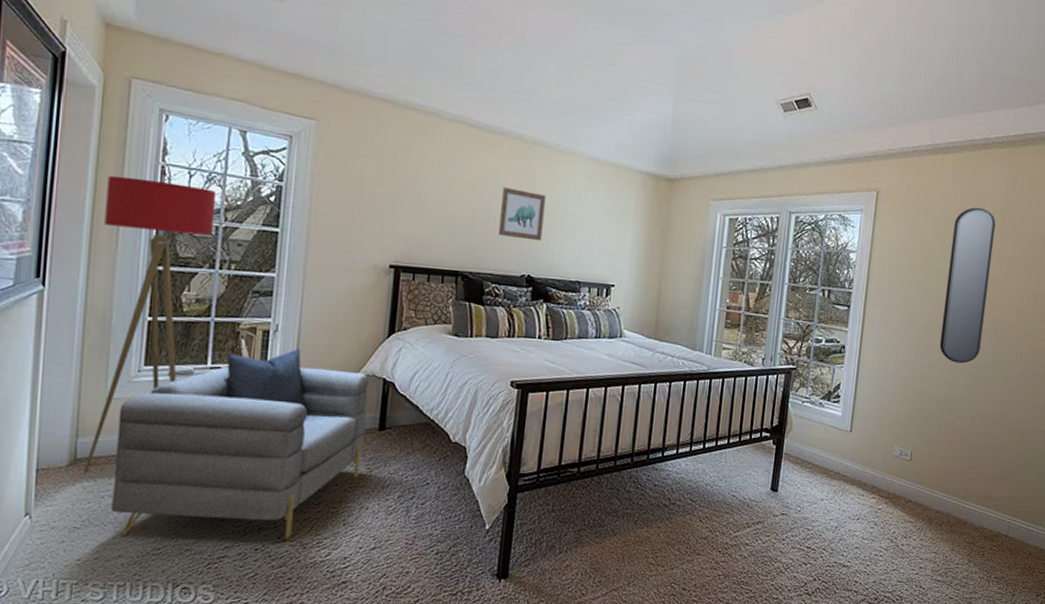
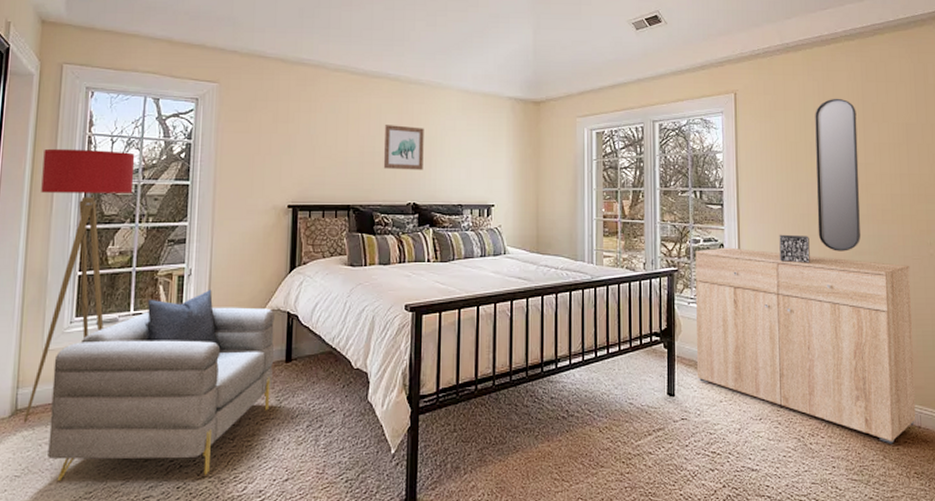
dresser: none [801,349,1023,550] -> present [695,247,916,444]
decorative box: none [898,341,930,372] -> present [779,234,810,263]

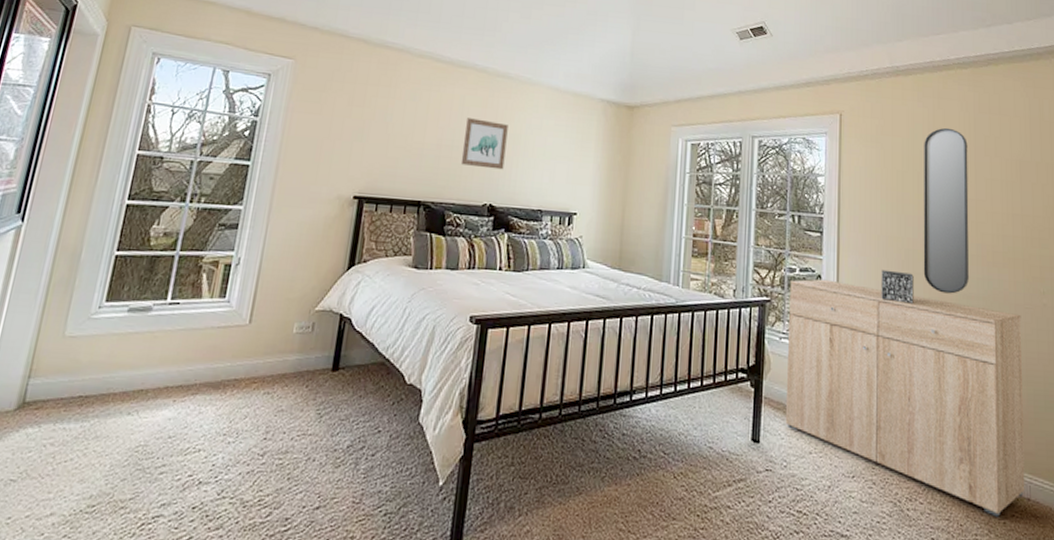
floor lamp: present [23,148,135,423] -> none [29,114,196,418]
armchair: present [48,289,275,482] -> none [51,281,326,495]

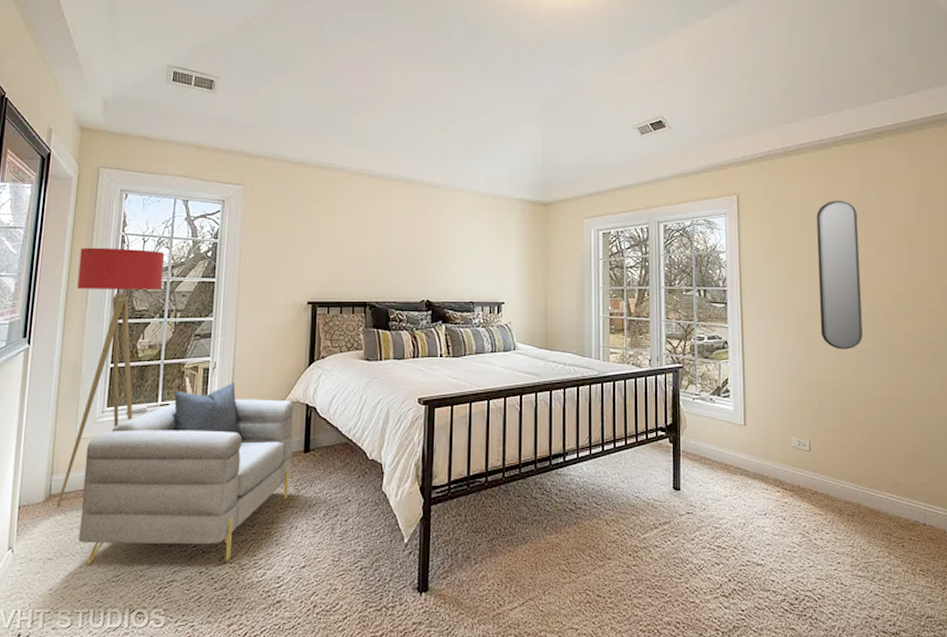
floor lamp: none [29,114,196,418] -> present [56,247,165,508]
armchair: none [51,281,326,495] -> present [78,381,294,565]
wall art: present [460,118,508,170] -> none [398,225,437,269]
dresser: present [785,279,1025,517] -> none [700,345,921,541]
decorative box: present [881,269,914,304] -> none [782,332,813,361]

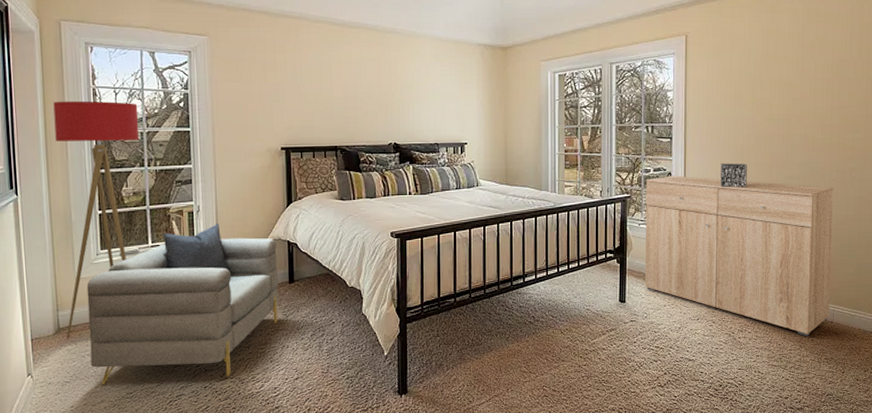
dresser: none [700,345,921,541] -> present [644,175,834,336]
decorative box: none [782,332,813,361] -> present [720,163,747,188]
home mirror: present [816,200,863,350] -> none [755,38,796,177]

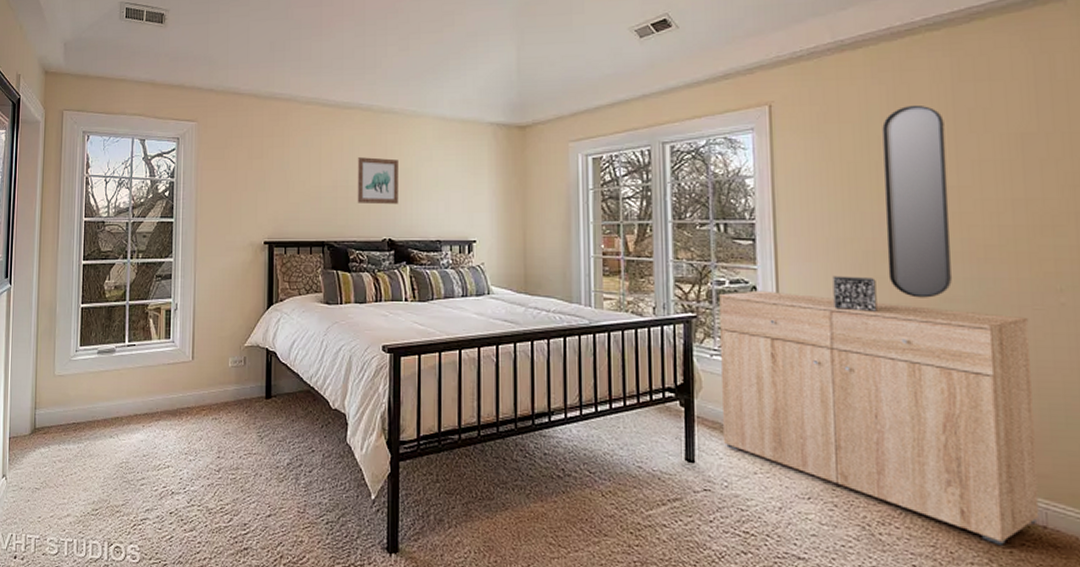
floor lamp: present [53,101,140,339] -> none [41,189,126,441]
armchair: present [86,223,279,386] -> none [61,323,255,503]
wall art: none [364,72,402,114] -> present [357,157,399,205]
home mirror: none [755,38,796,177] -> present [882,104,952,298]

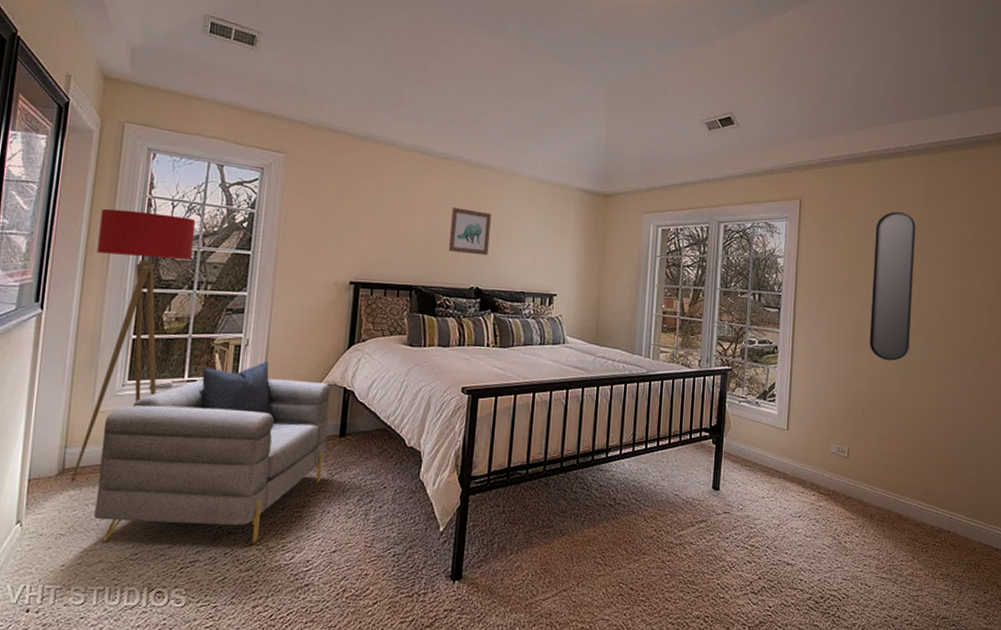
floor lamp: none [41,189,126,441] -> present [70,208,196,482]
armchair: none [61,323,255,503] -> present [94,360,331,543]
dresser: present [719,290,1040,546] -> none [742,350,954,546]
decorative box: present [832,275,877,312] -> none [830,340,860,370]

